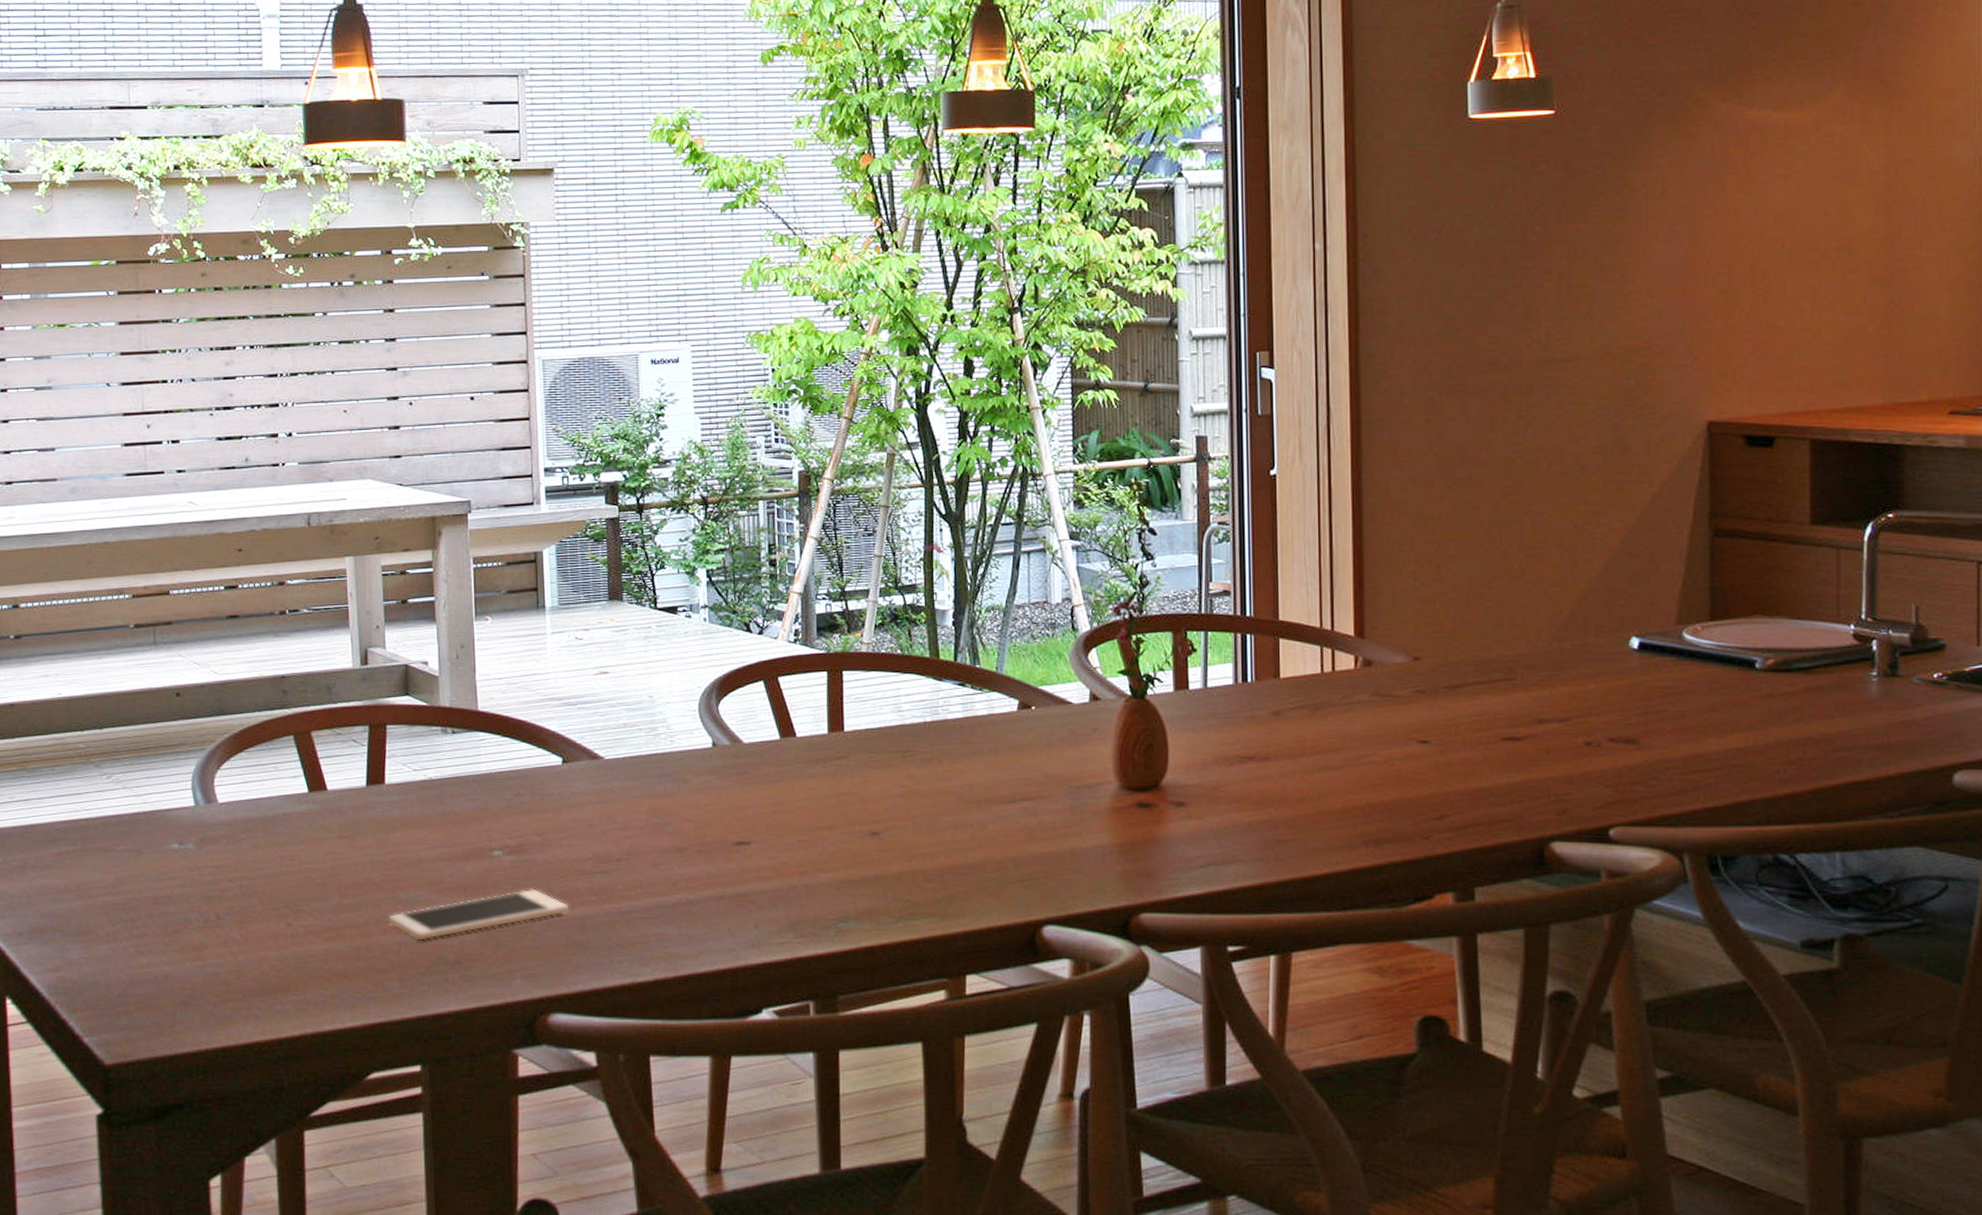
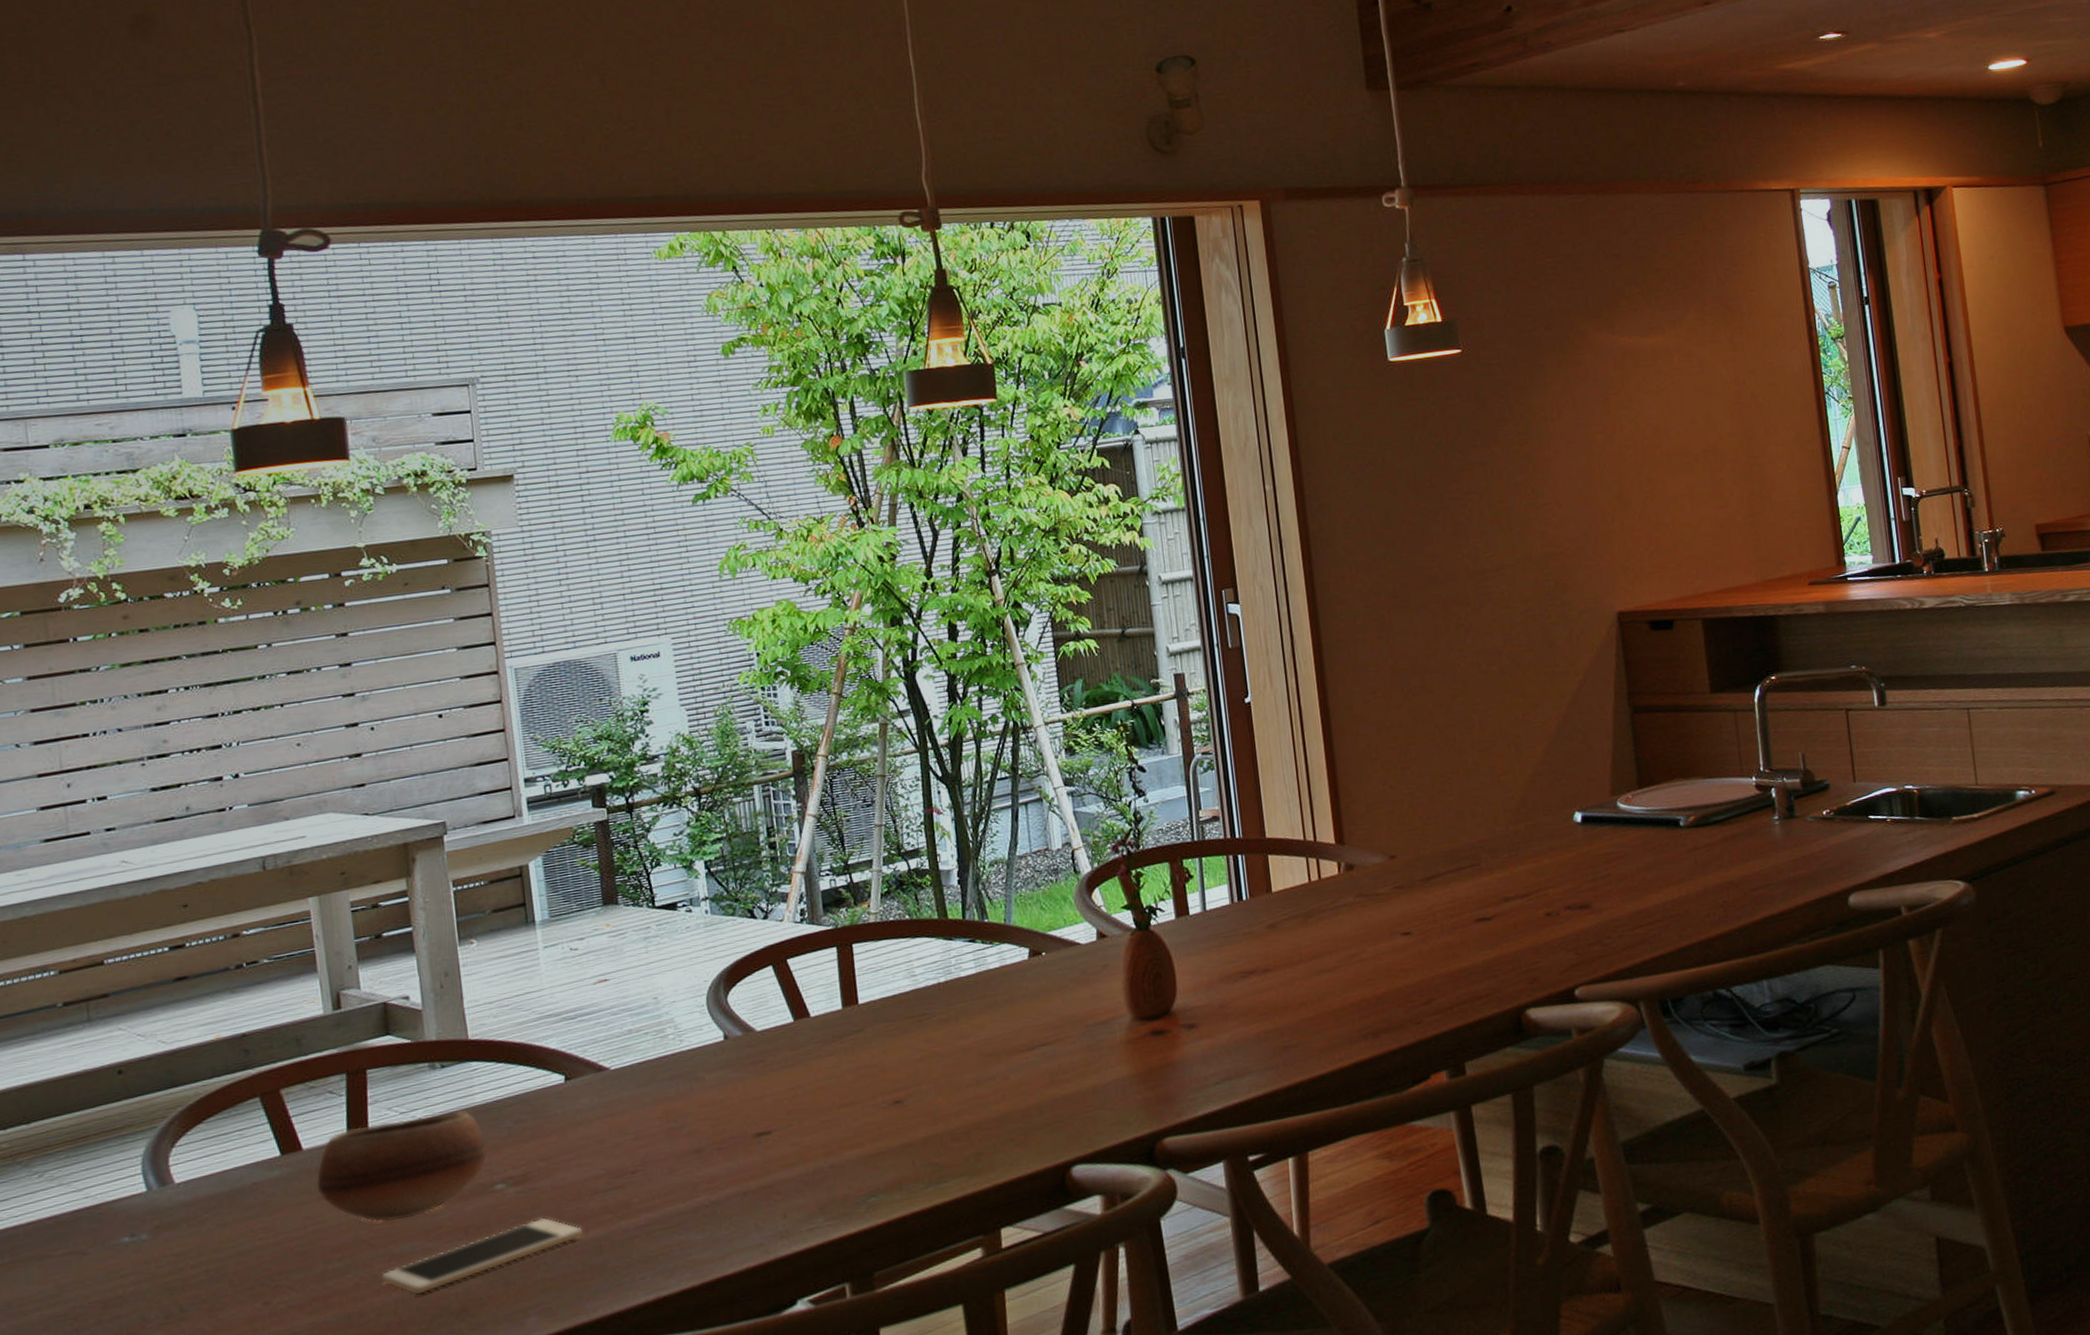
bowl: none [337,776,487,869] -> present [316,1109,487,1222]

